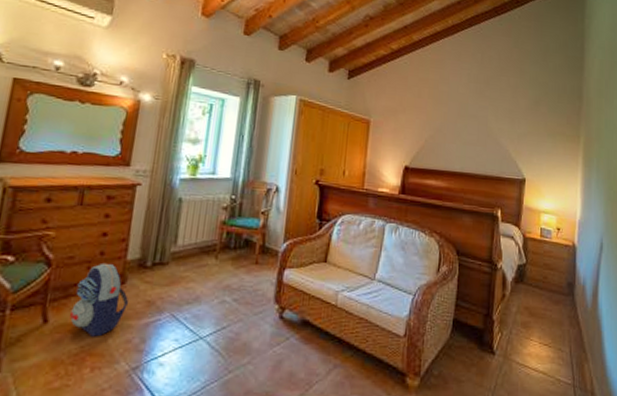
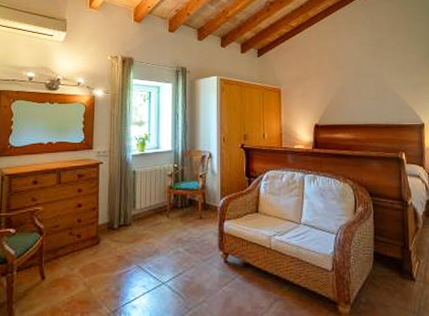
backpack: present [70,262,129,337] -> none [61,228,104,288]

